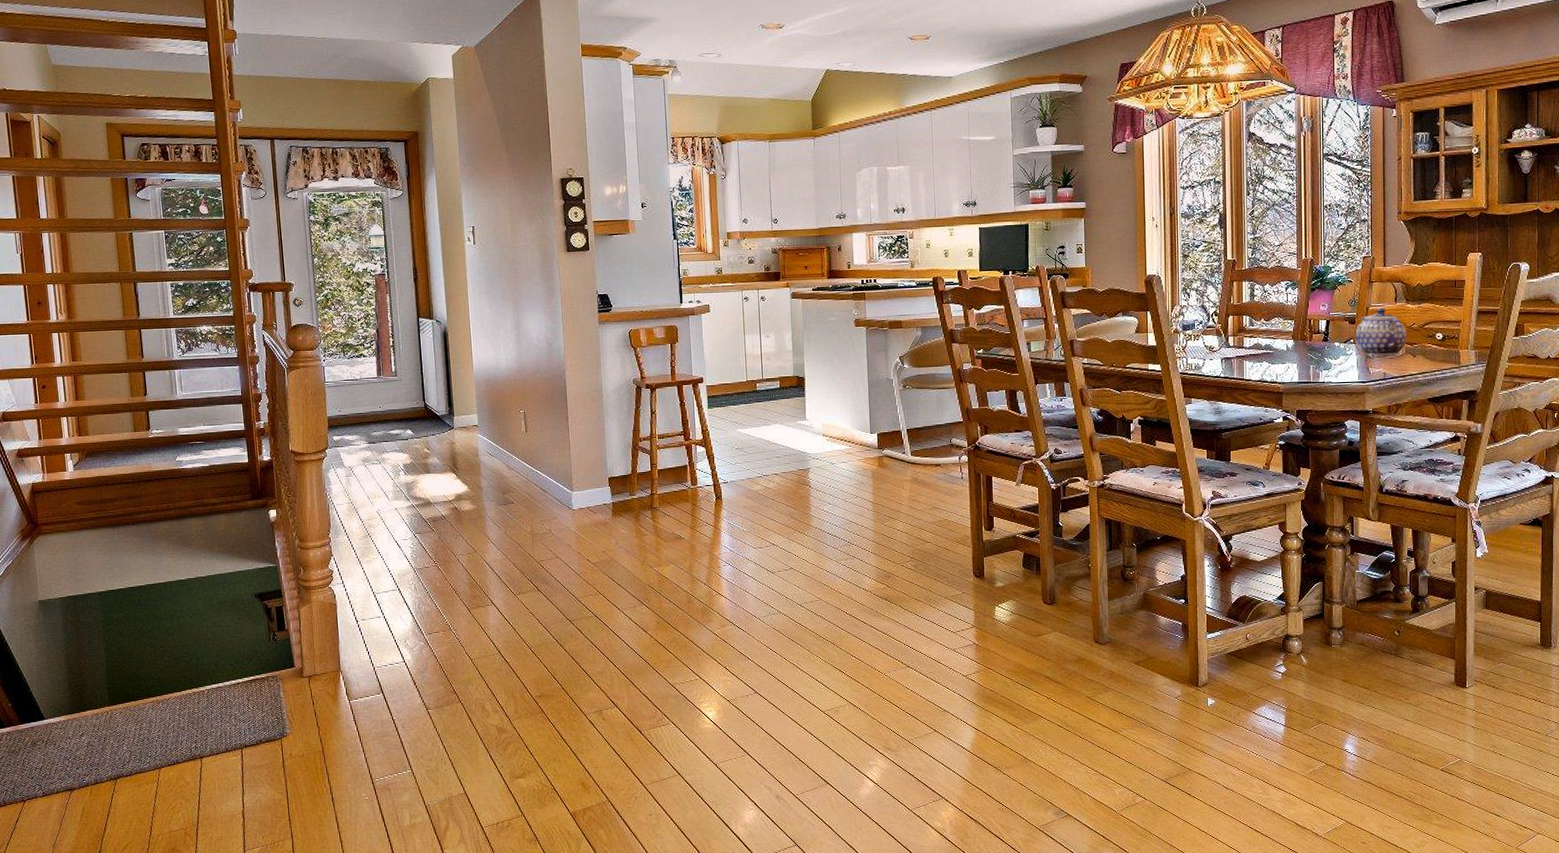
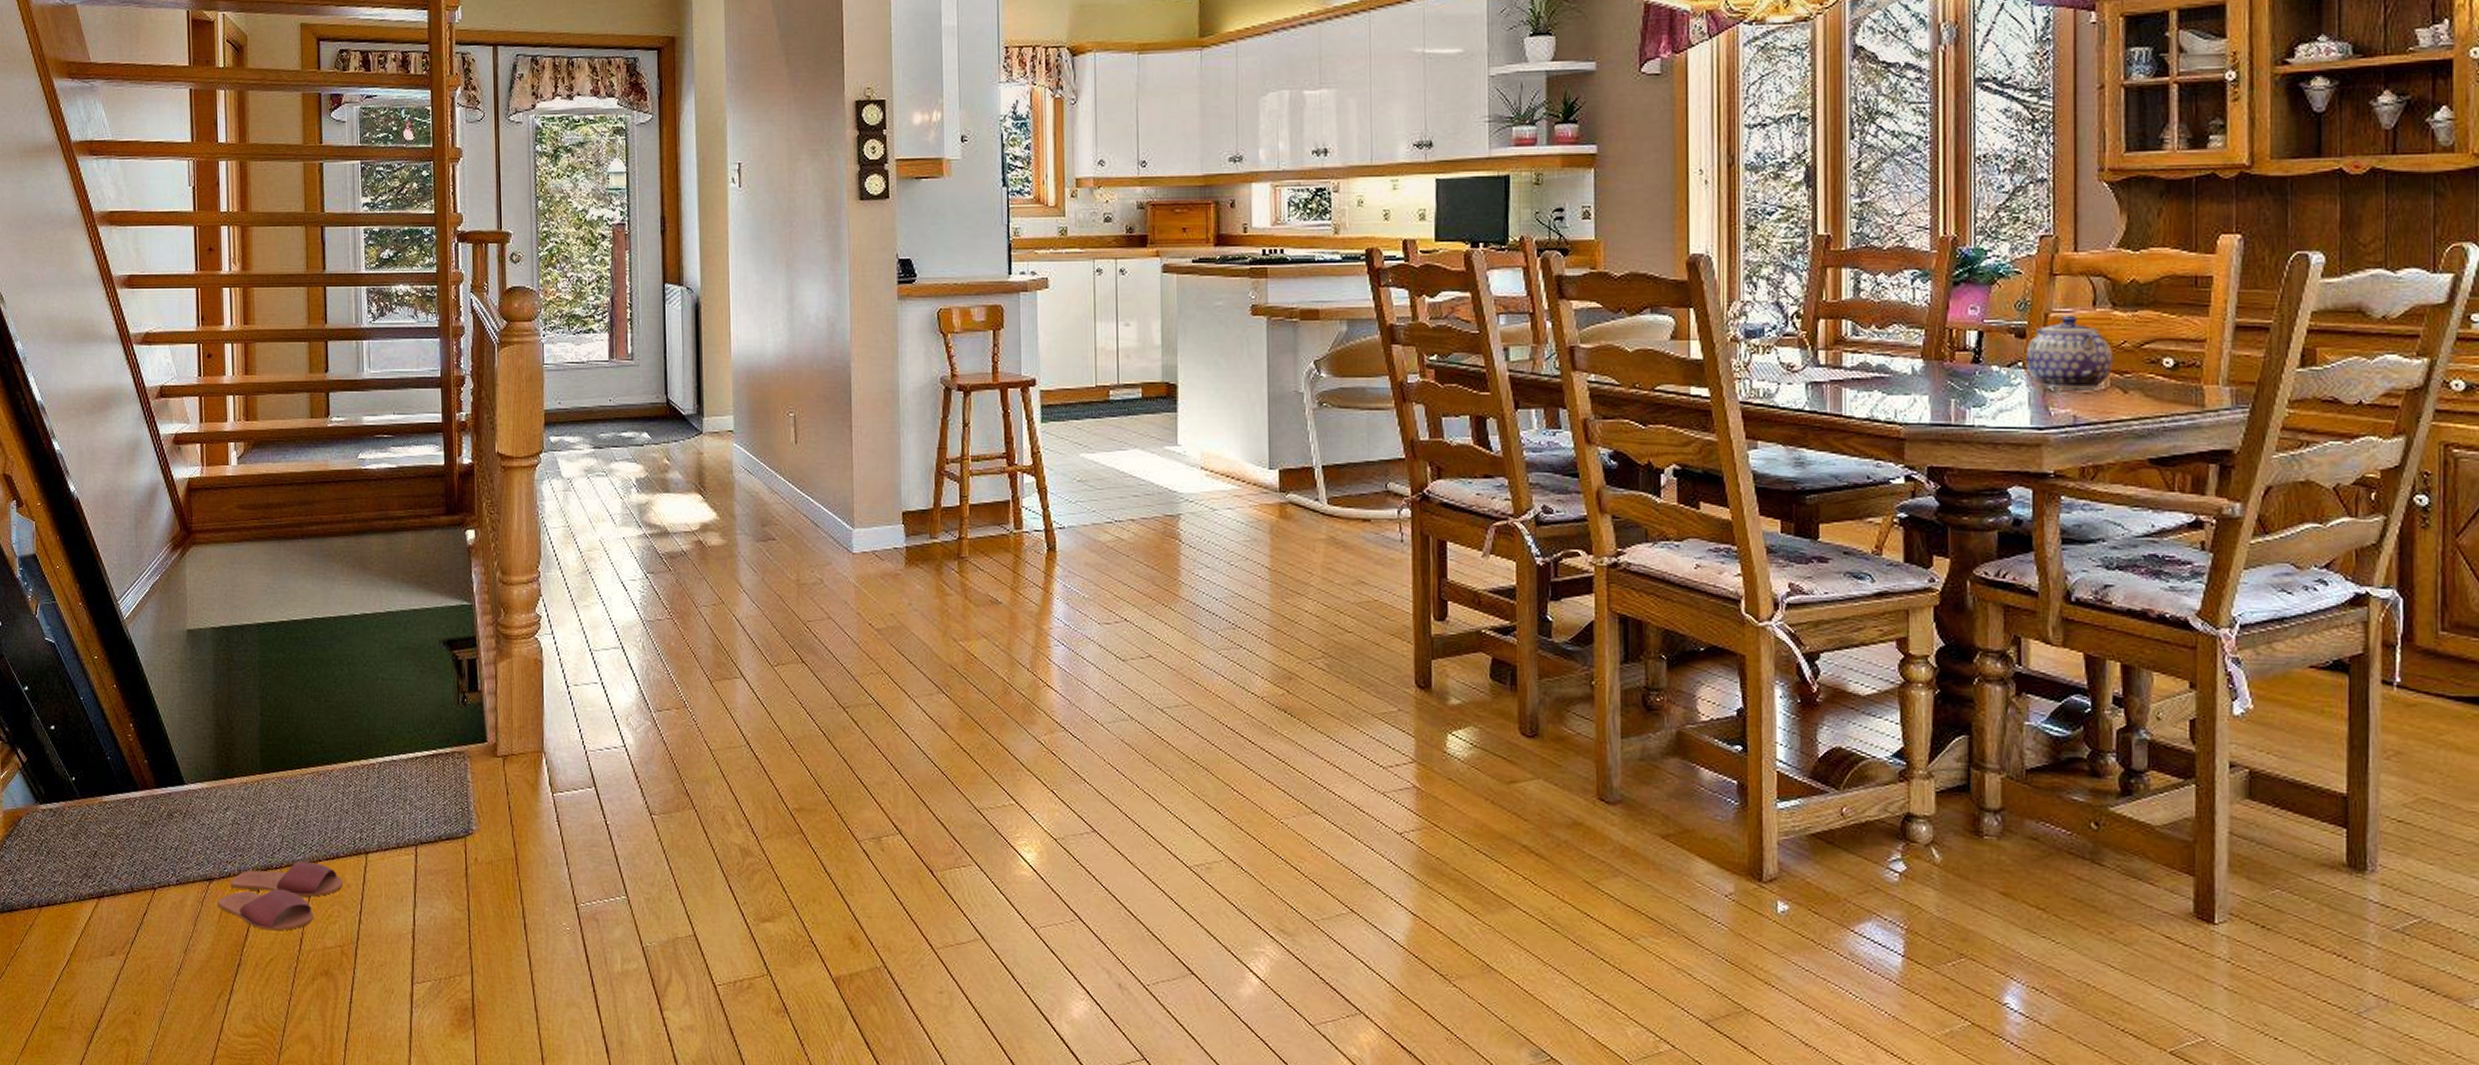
slippers: none [78,768,183,823] -> present [216,860,343,931]

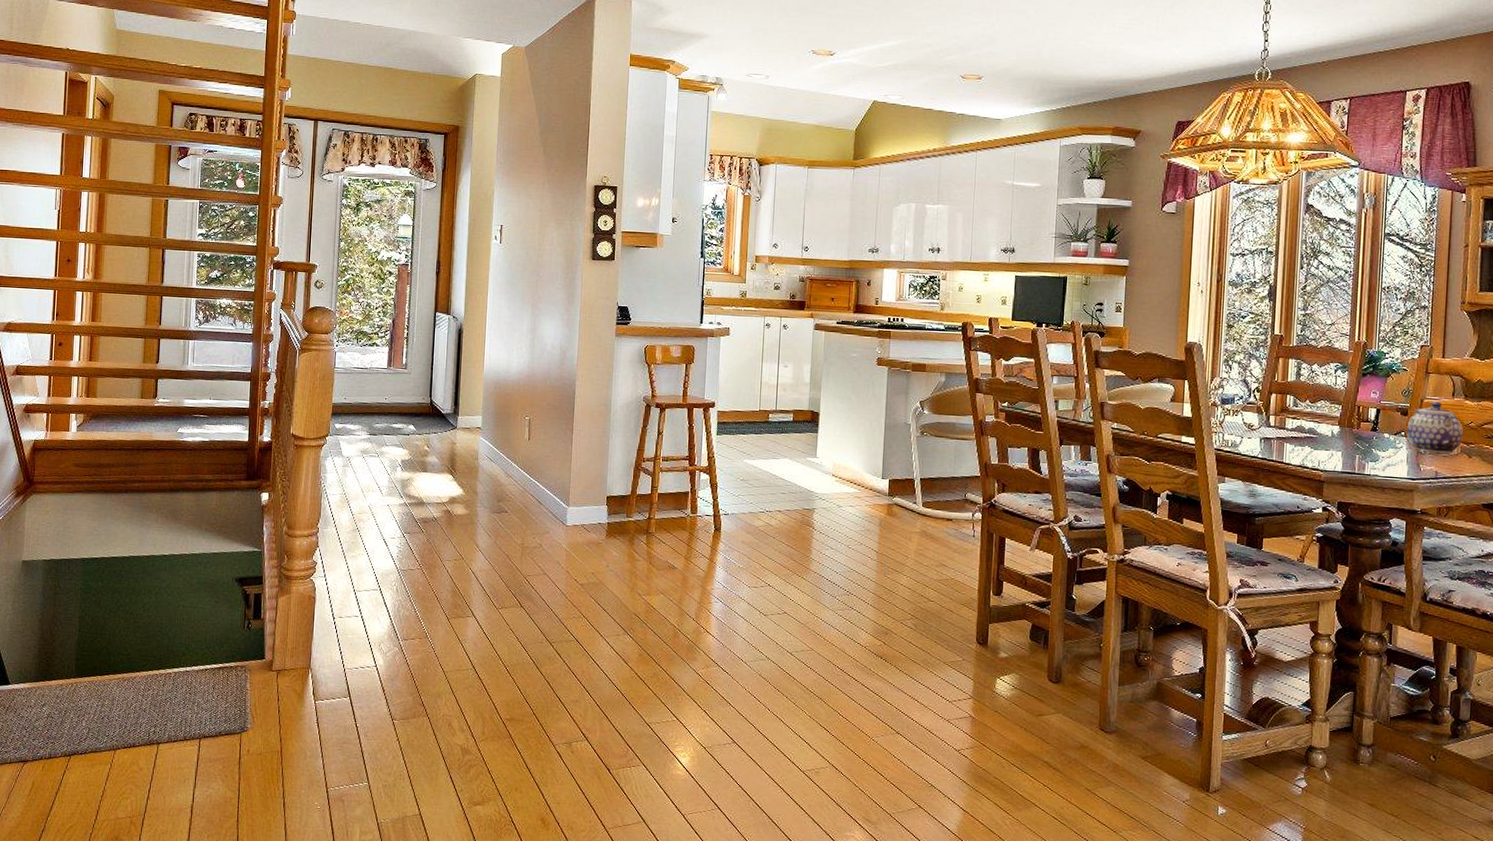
slippers: present [216,860,343,931] -> none [28,748,137,804]

